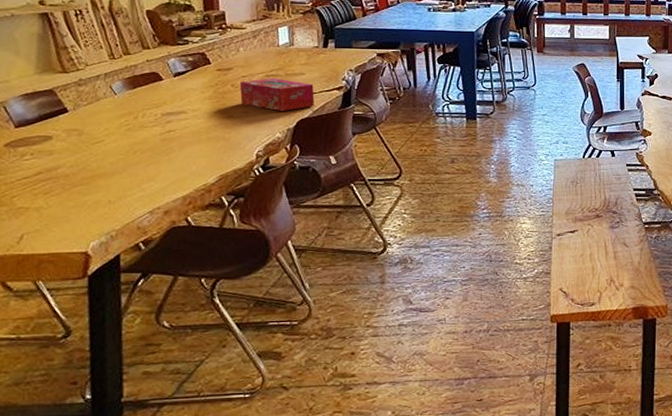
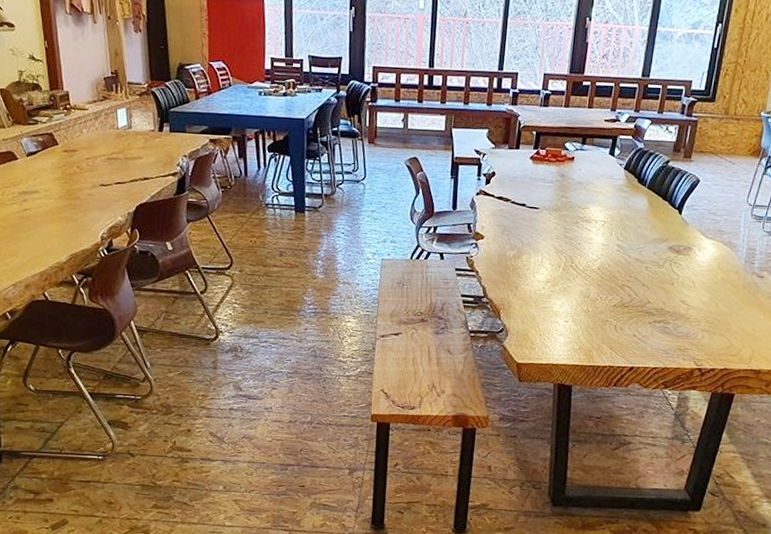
tissue box: present [239,78,315,111] -> none [84,161,152,195]

